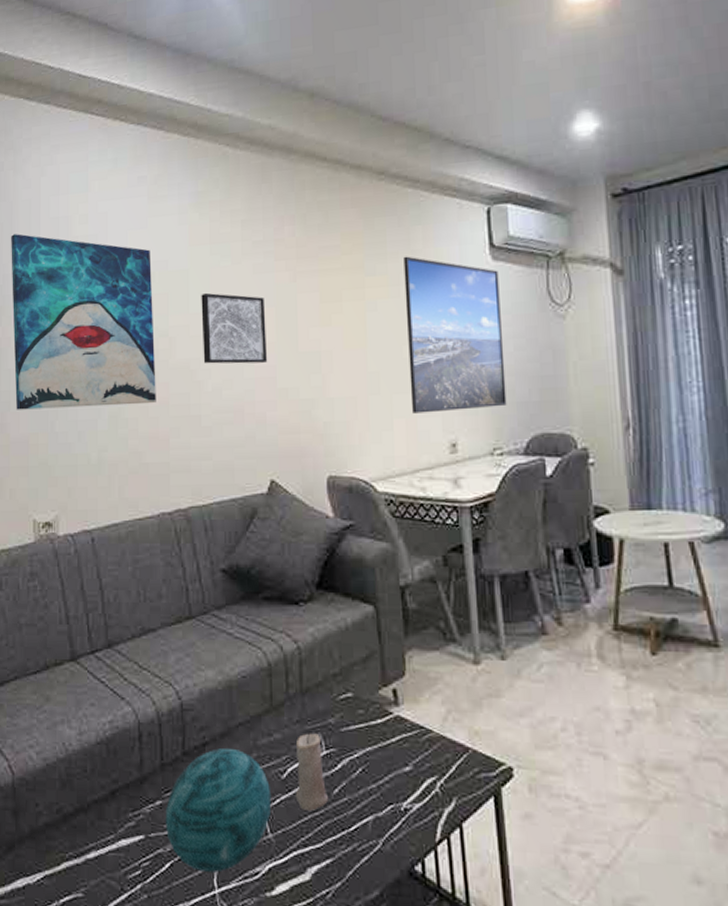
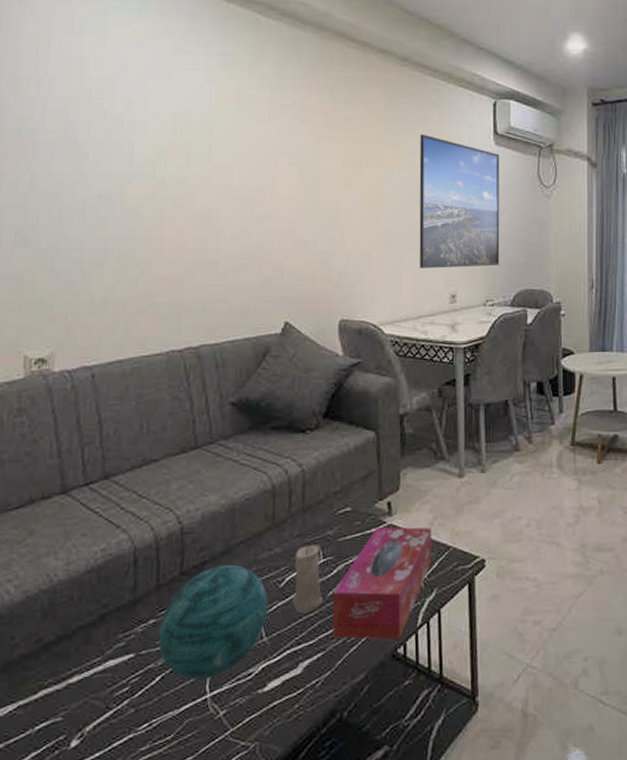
wall art: present [11,234,156,410] -> none [9,67,174,247]
wall art: present [201,292,267,364] -> none [223,147,289,216]
tissue box: none [338,719,447,854] -> present [332,527,432,640]

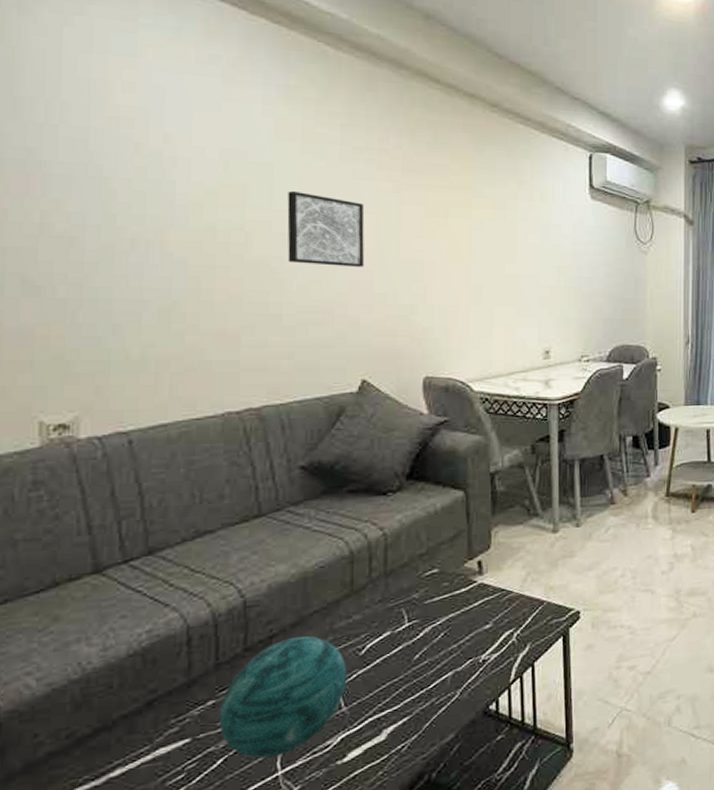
wall art: none [223,147,289,216] -> present [287,190,365,267]
candle: present [291,543,324,613] -> none [373,608,409,680]
tissue box: present [332,527,432,640] -> none [418,584,525,702]
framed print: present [419,134,500,268] -> none [510,184,596,324]

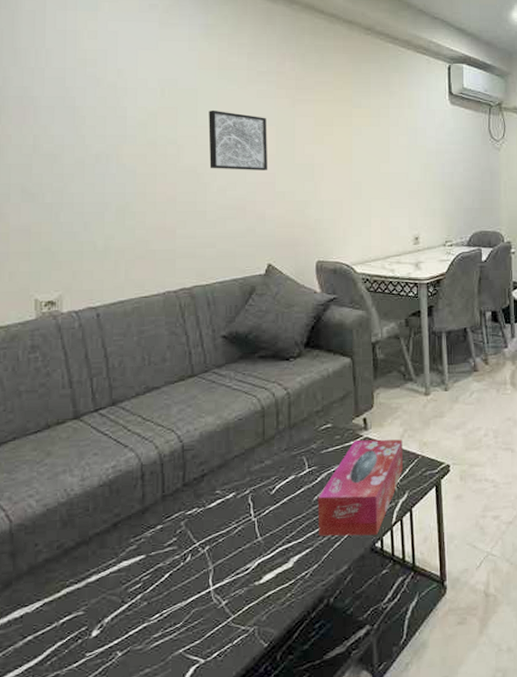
decorative orb: present [218,636,348,758] -> none [165,476,262,575]
tissue box: none [418,584,525,702] -> present [317,439,403,536]

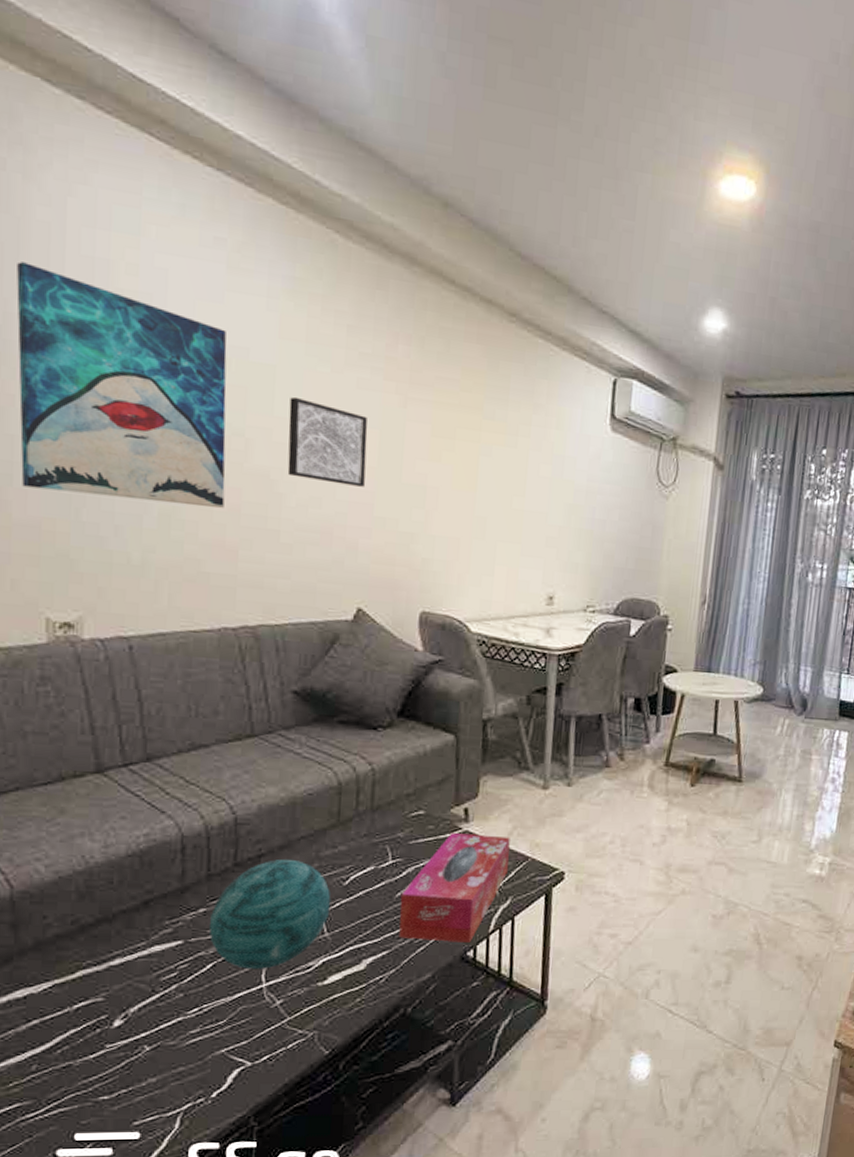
wall art: none [12,40,164,201] -> present [16,262,227,509]
decorative orb: none [165,476,262,575] -> present [208,860,331,969]

